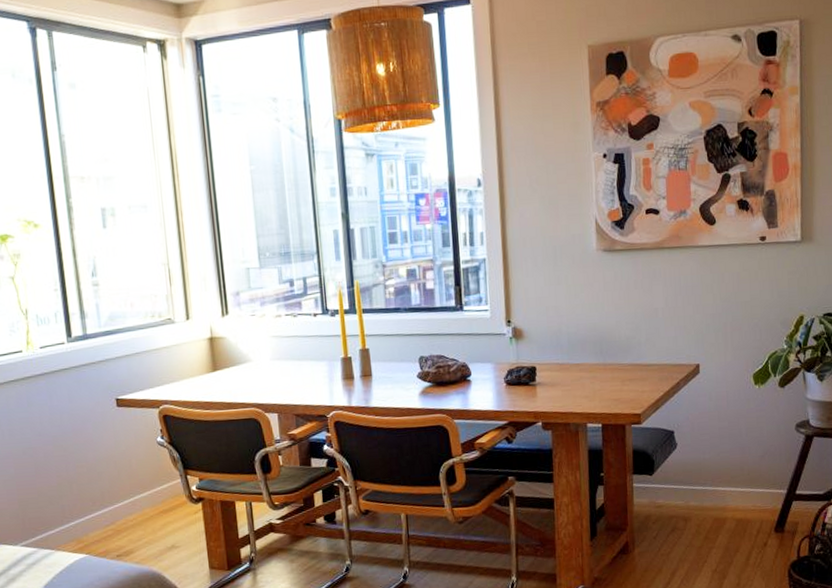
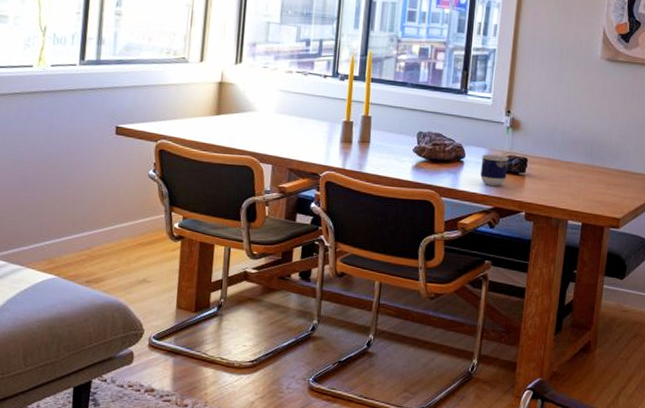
cup: none [488,367,517,401] -> present [480,154,509,186]

